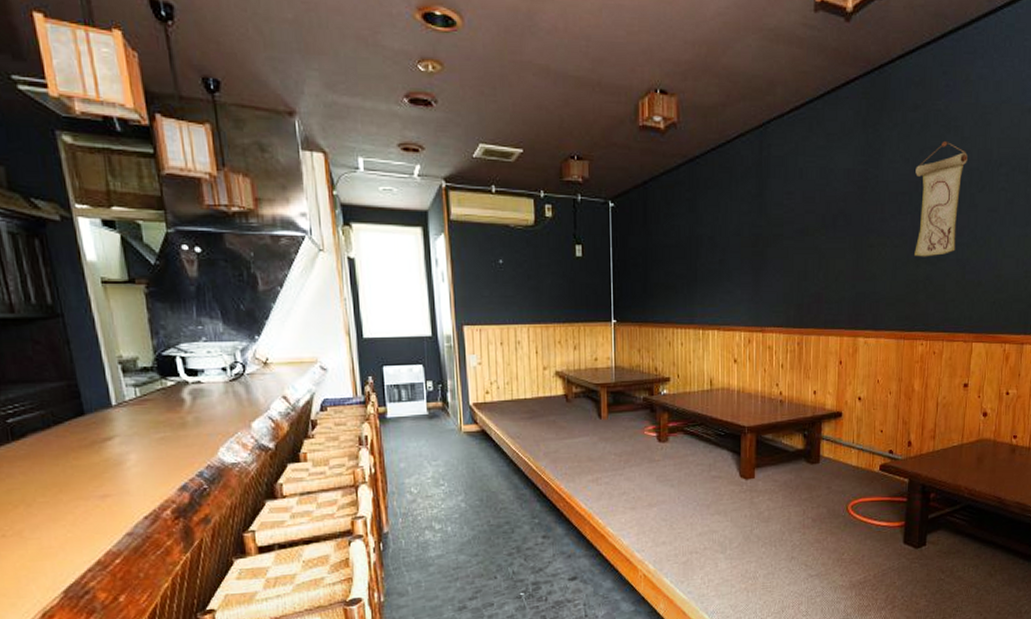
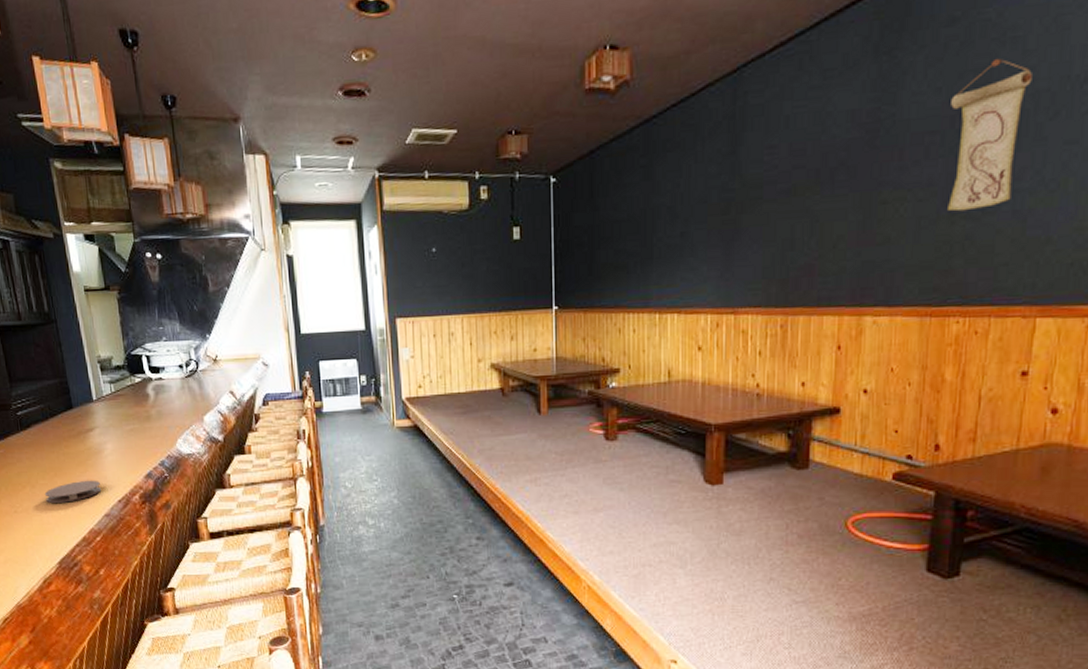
coaster: none [44,495,123,524] -> present [44,480,102,503]

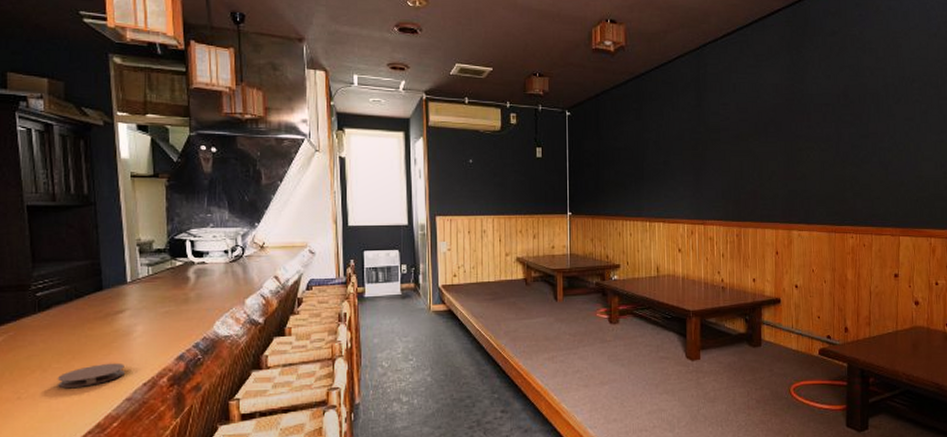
wall scroll: present [948,58,1032,212] -> none [837,60,883,160]

